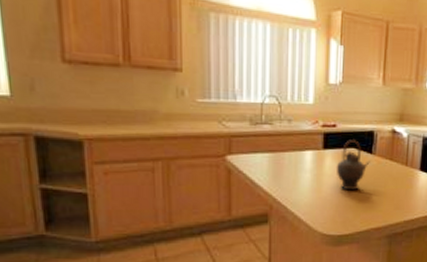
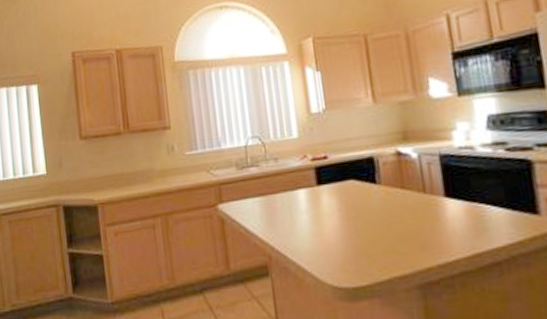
teapot: present [336,140,370,191] -> none [335,170,376,231]

